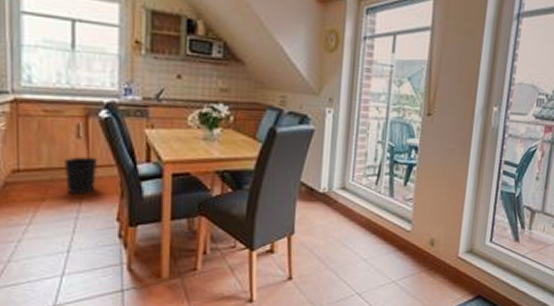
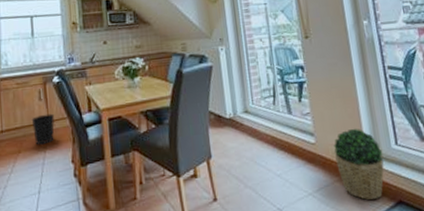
potted plant: none [427,220,476,292] -> present [334,128,384,200]

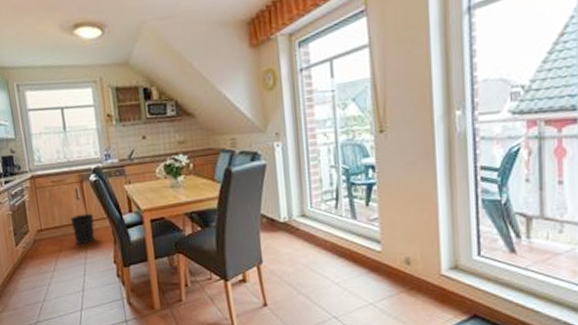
potted plant: present [334,128,384,200] -> none [403,236,461,312]

